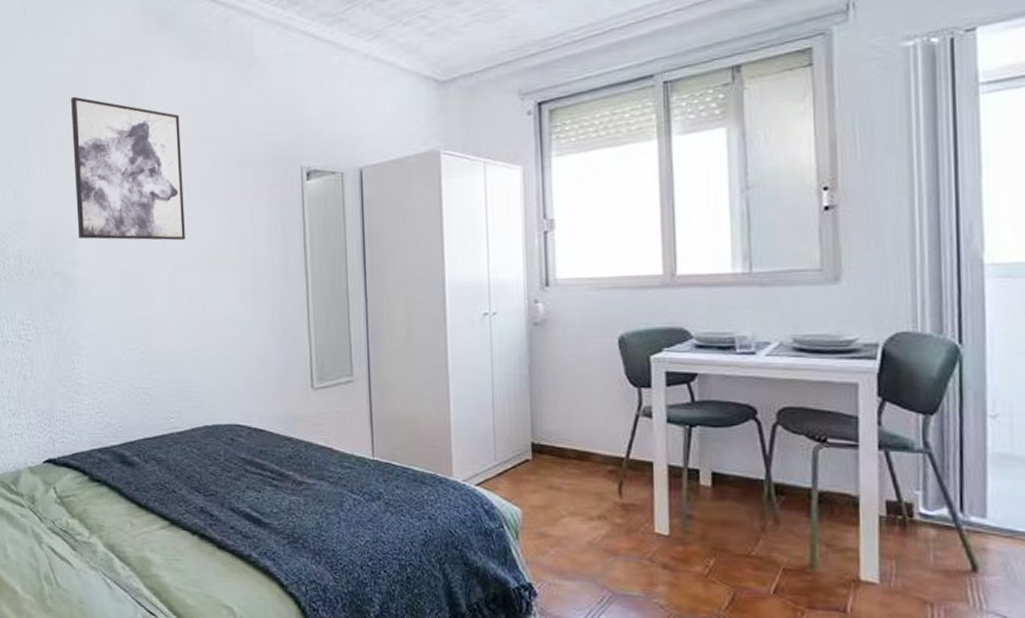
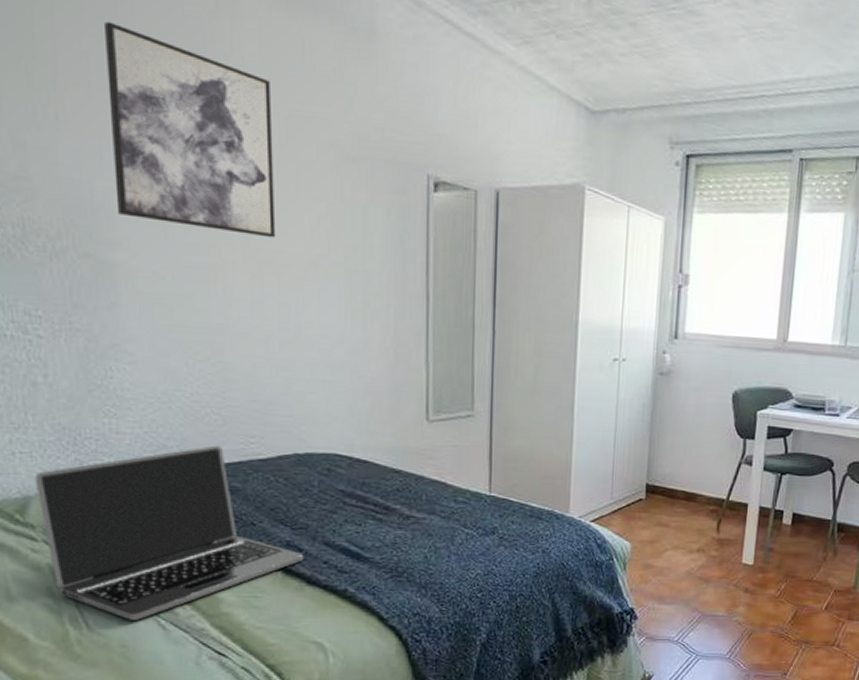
laptop: none [24,421,215,579] -> present [34,445,304,620]

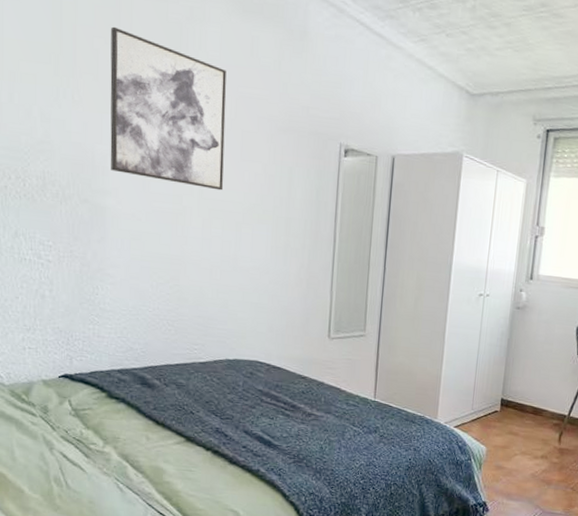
laptop: present [34,445,304,620] -> none [38,349,229,483]

